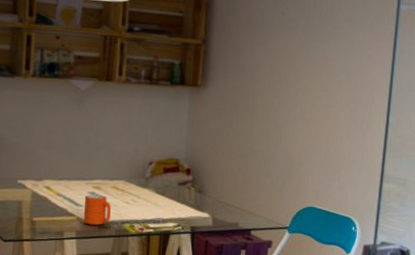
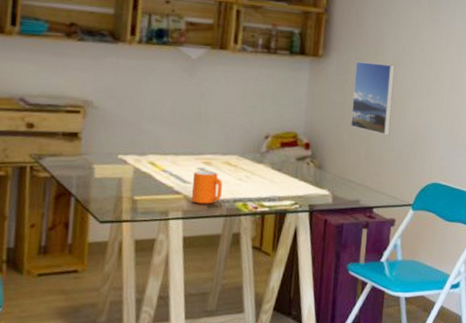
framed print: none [229,89,271,161] -> present [351,60,395,135]

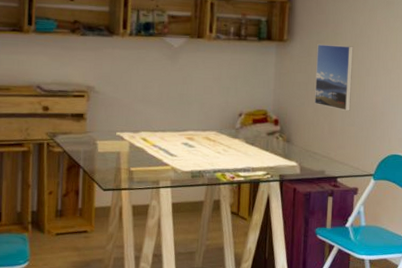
mug: present [191,171,222,204] -> none [177,145,203,175]

